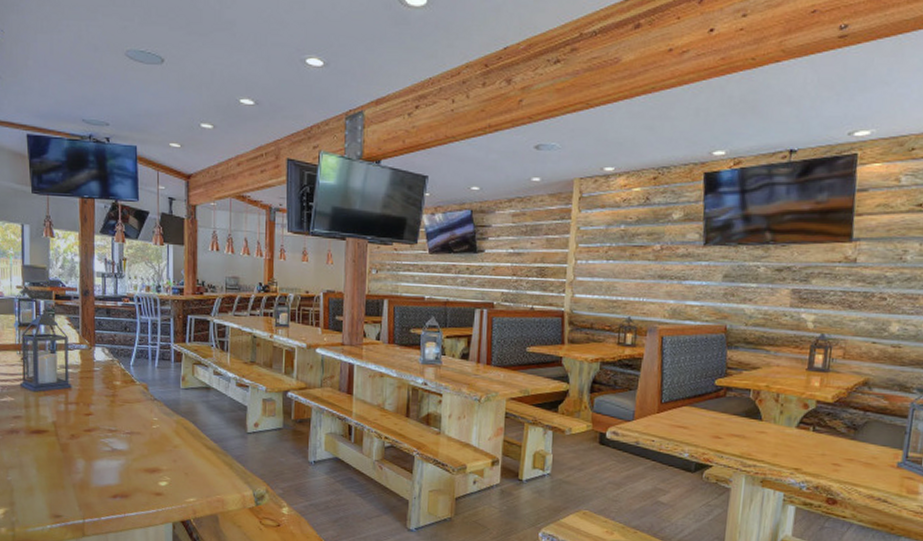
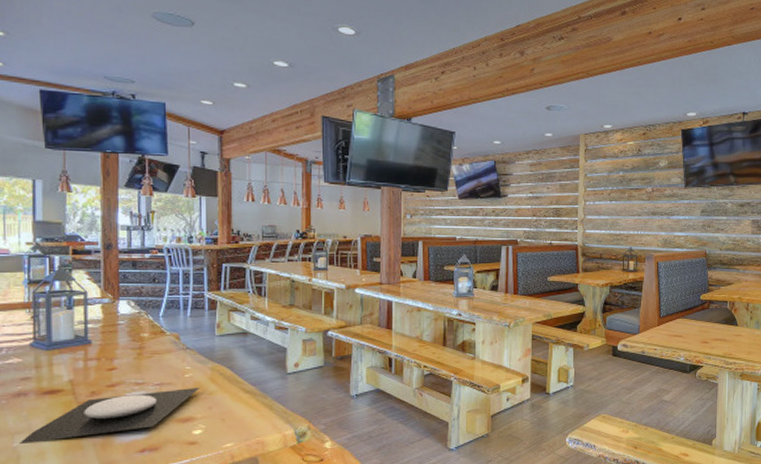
plate: none [13,438,166,479] -> present [19,387,201,444]

